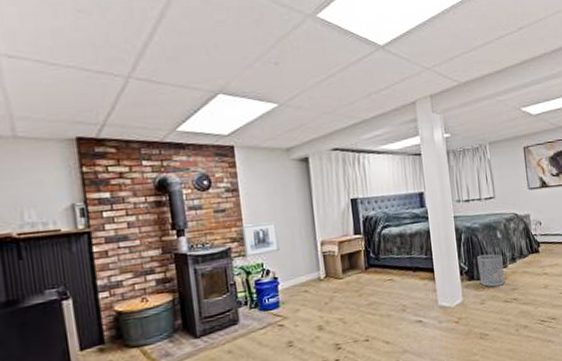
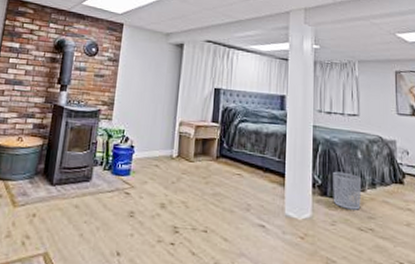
wall art: present [242,221,280,258] -> none [111,92,144,123]

